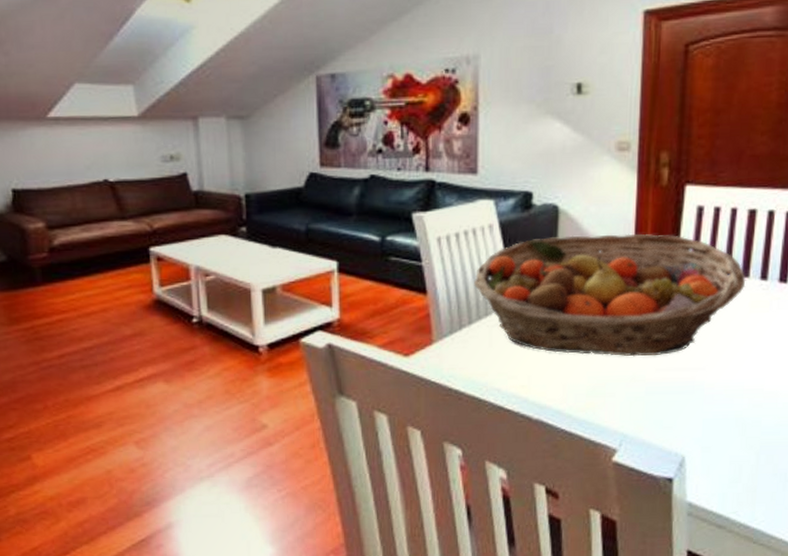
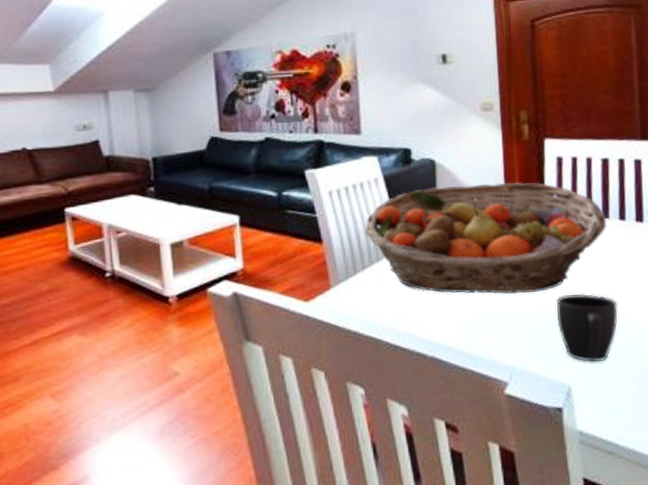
mug: none [677,358,747,433] -> present [556,293,618,363]

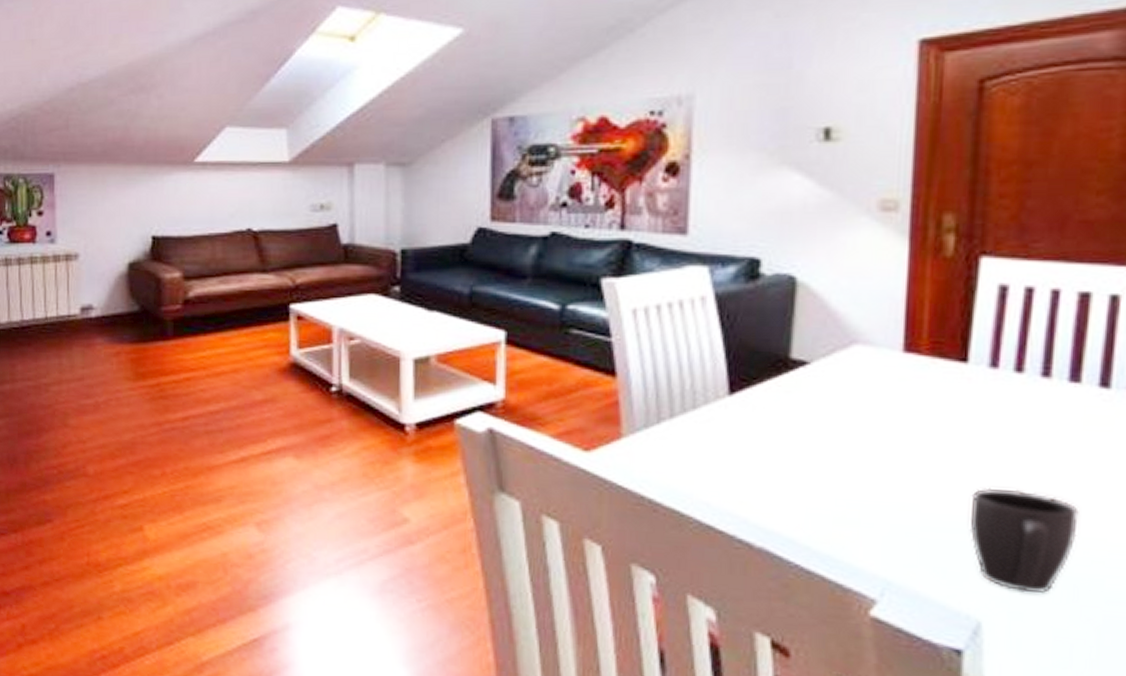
fruit basket: present [365,183,607,294] -> none [679,314,1076,479]

